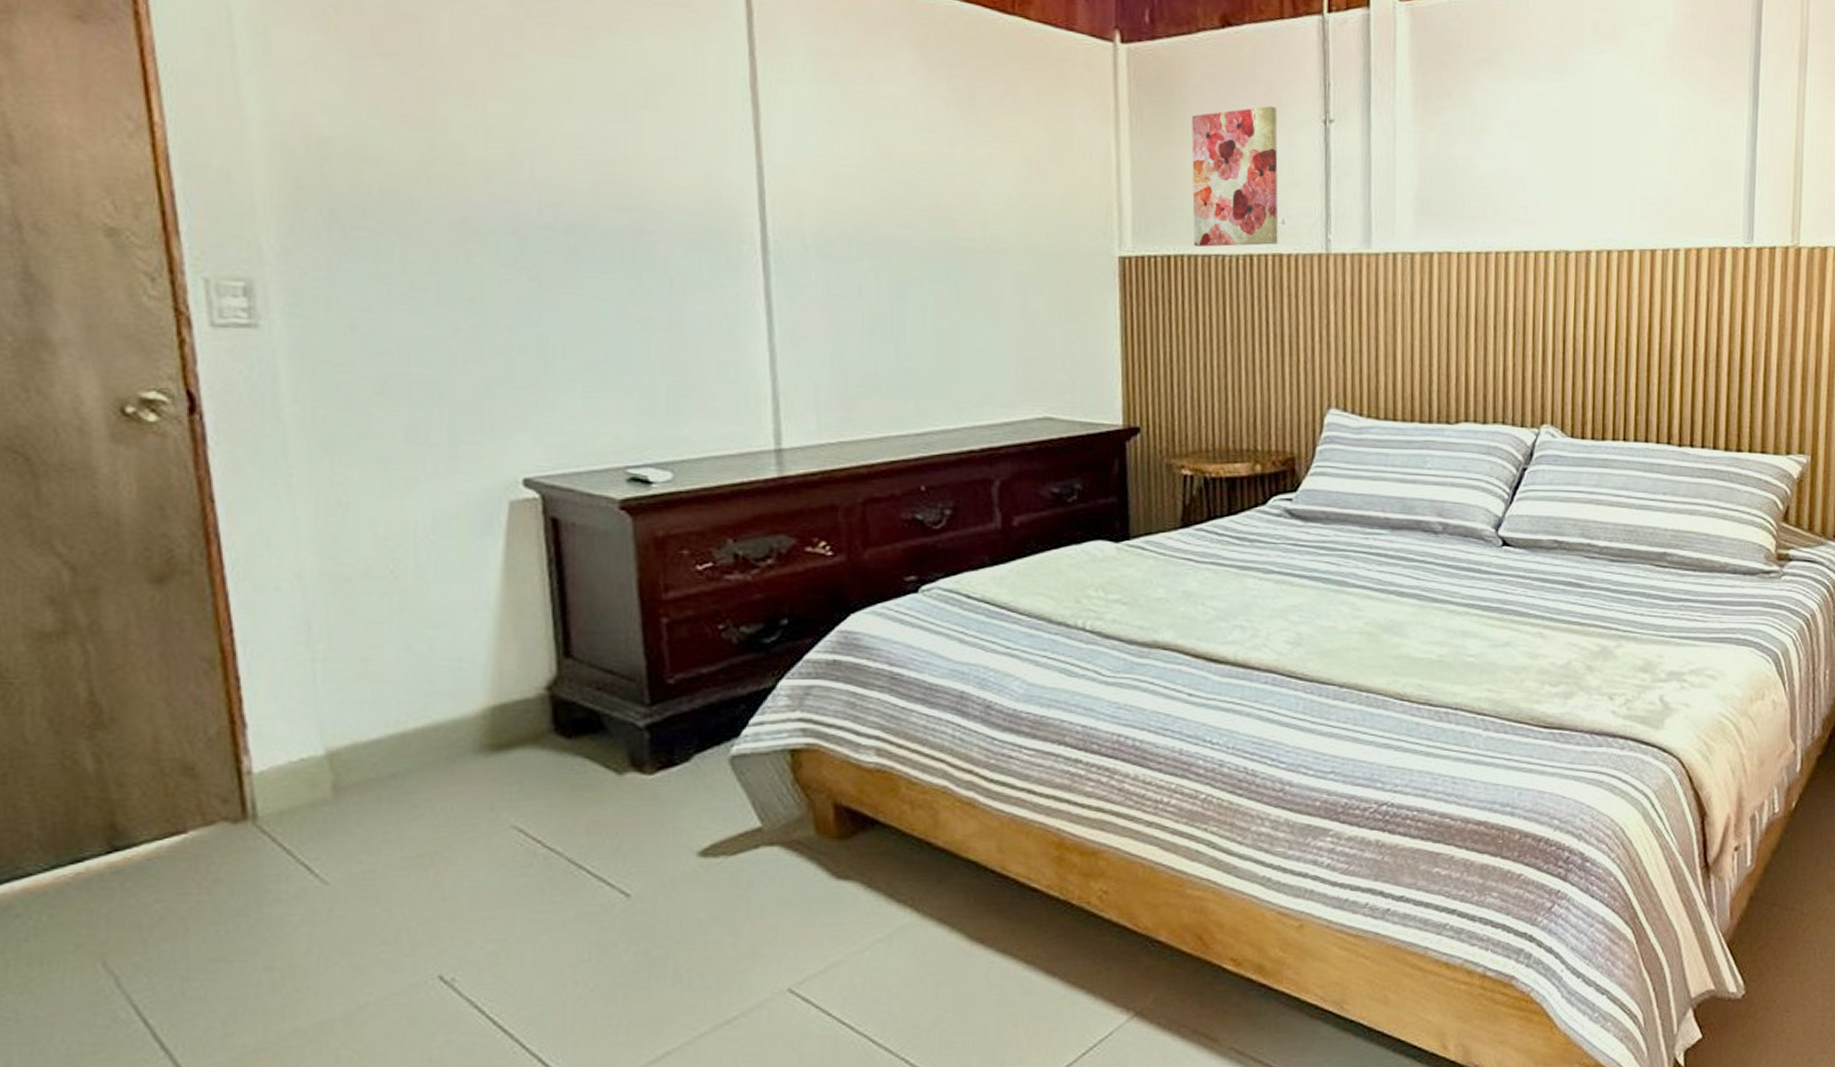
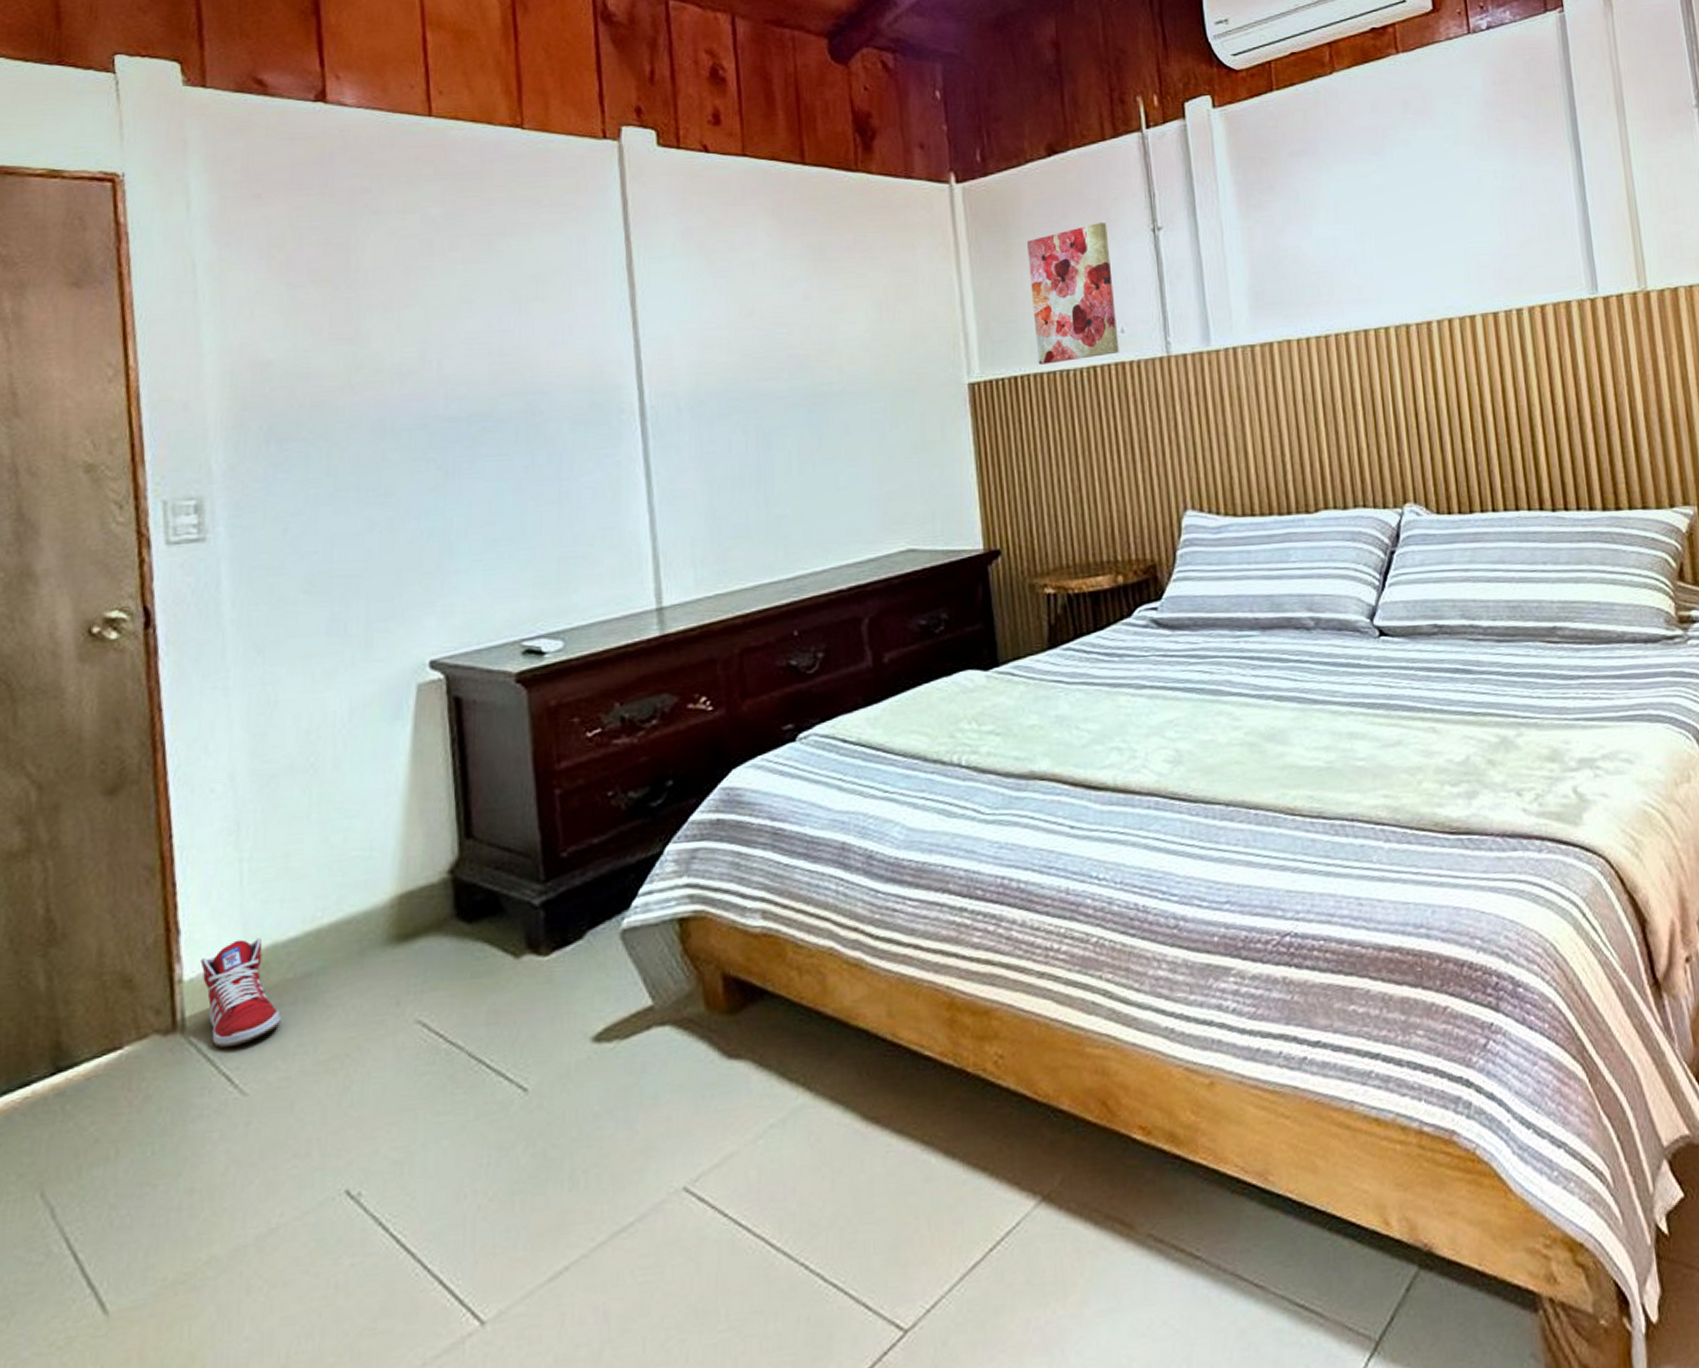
sneaker: none [271,737,364,838] -> present [200,938,281,1047]

